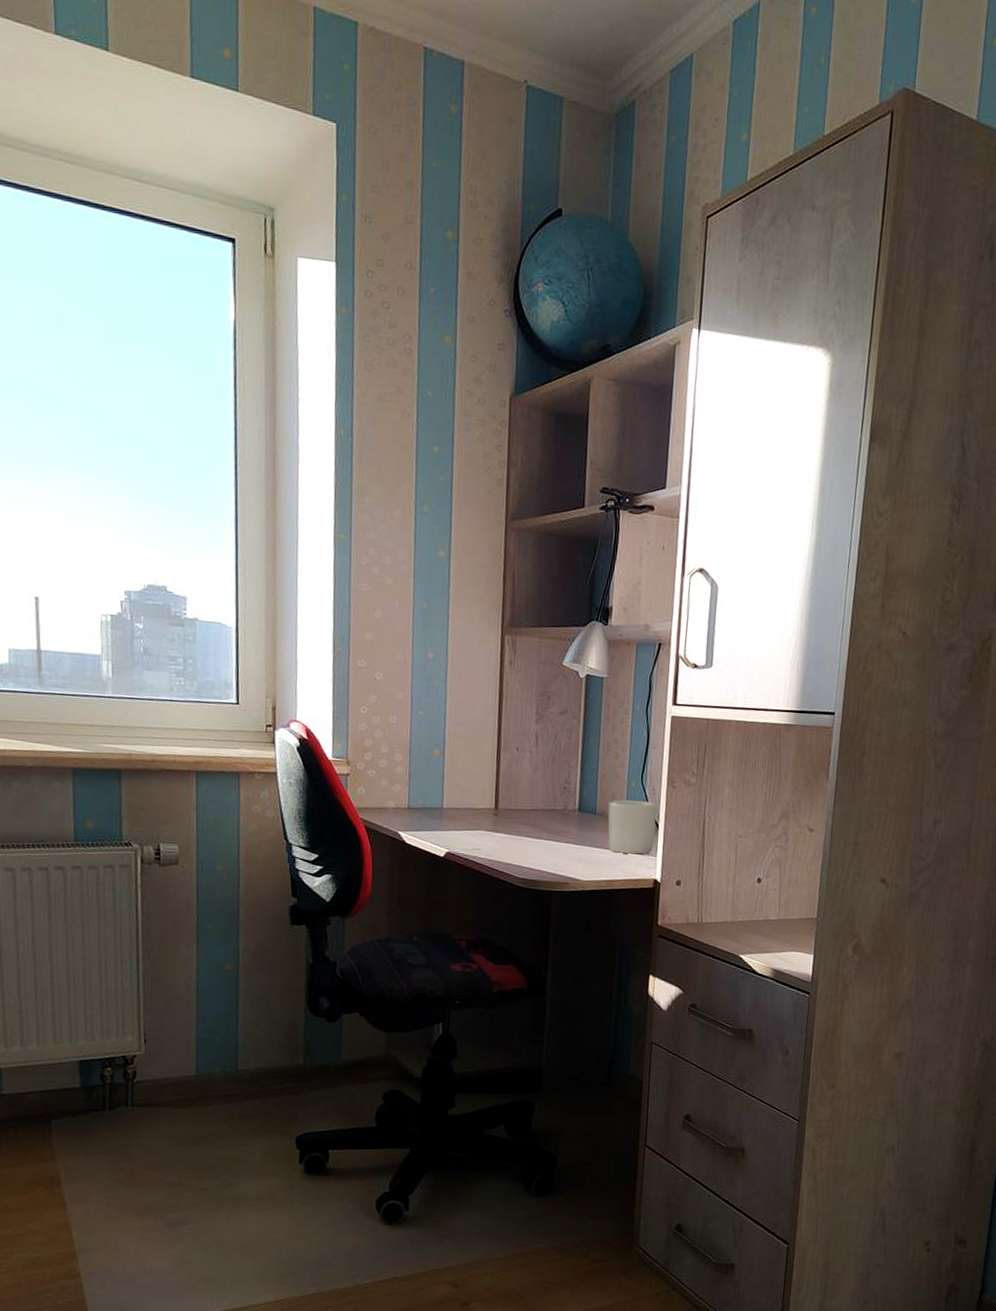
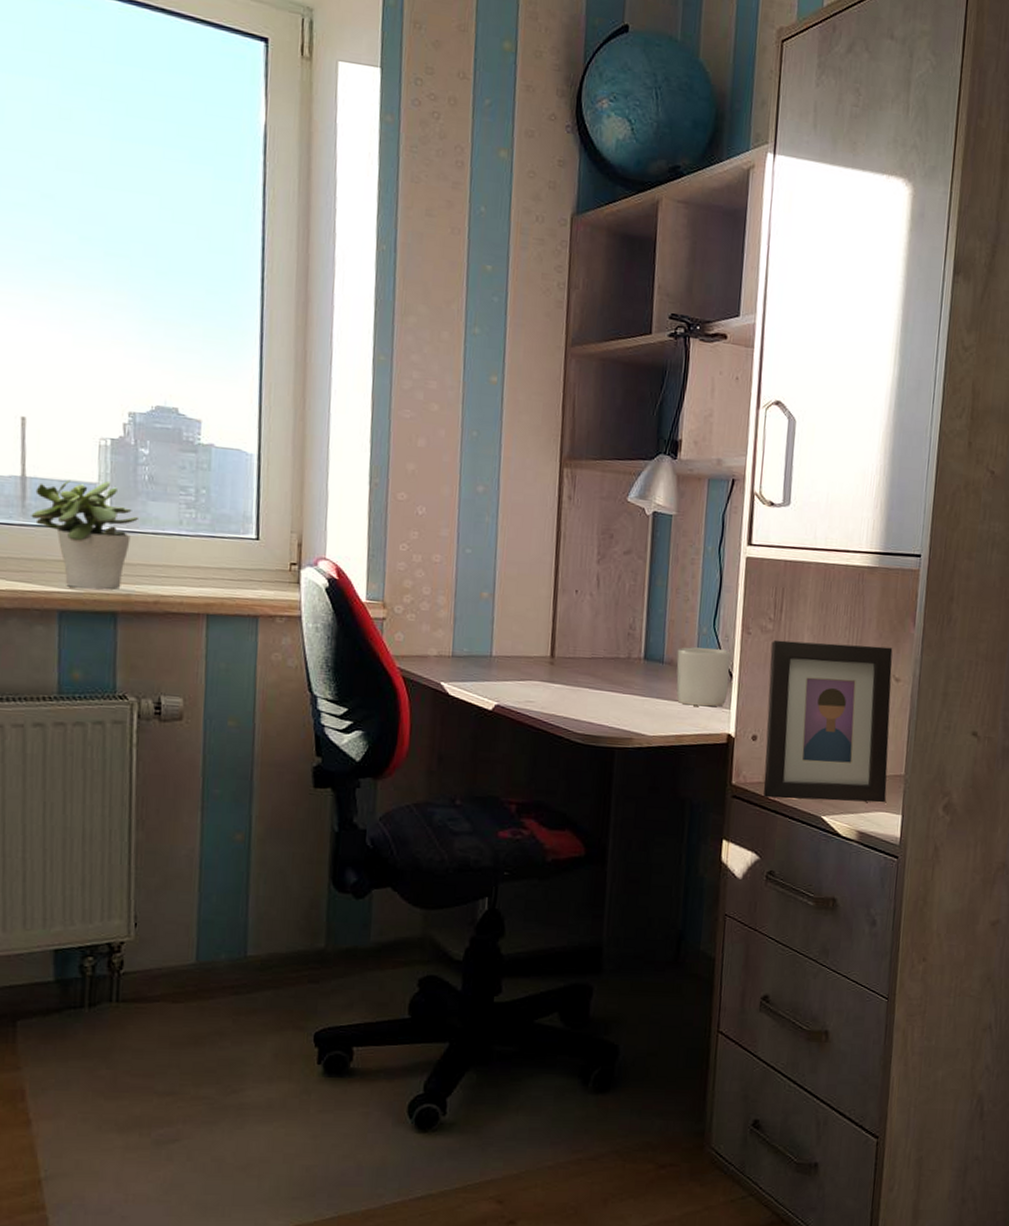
potted plant: none [46,652,136,750] -> present [31,479,138,590]
picture frame: none [686,793,807,944] -> present [763,639,893,803]

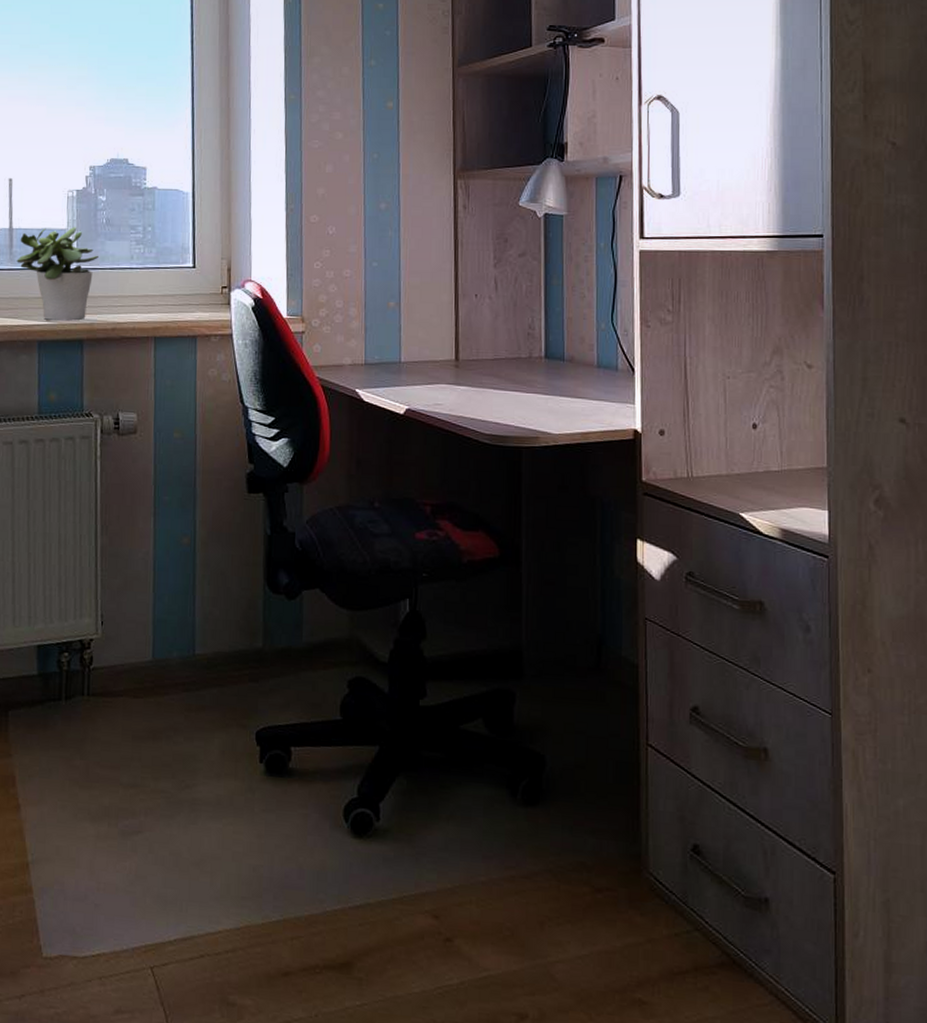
mug: present [676,647,731,707] -> none [577,343,632,403]
picture frame: present [763,639,893,803] -> none [671,331,809,498]

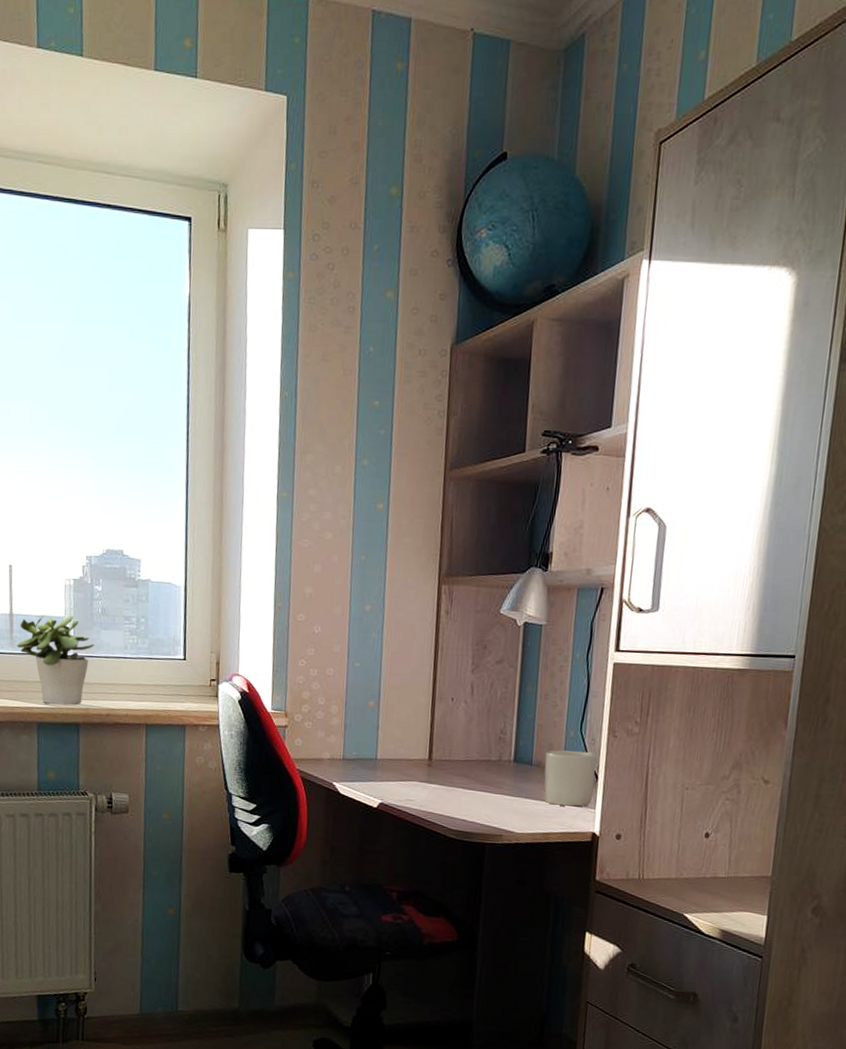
mug: none [577,343,632,403] -> present [543,750,597,807]

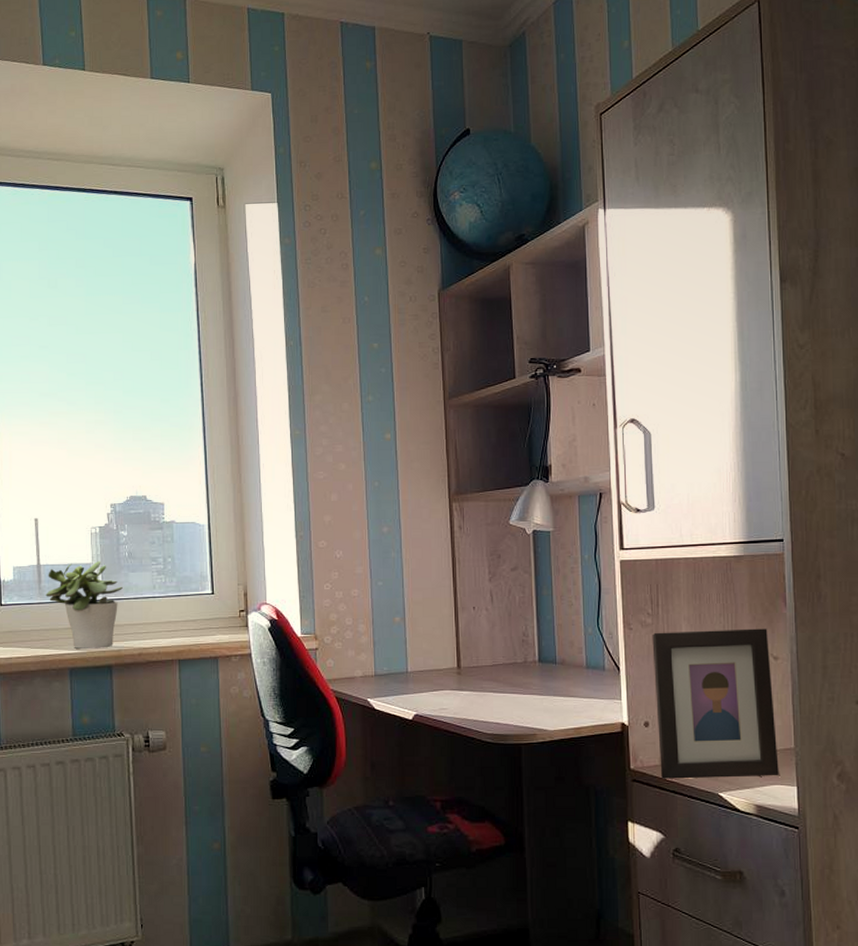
mug: present [543,750,597,807] -> none [567,645,617,700]
picture frame: none [626,742,762,904] -> present [652,628,779,779]

